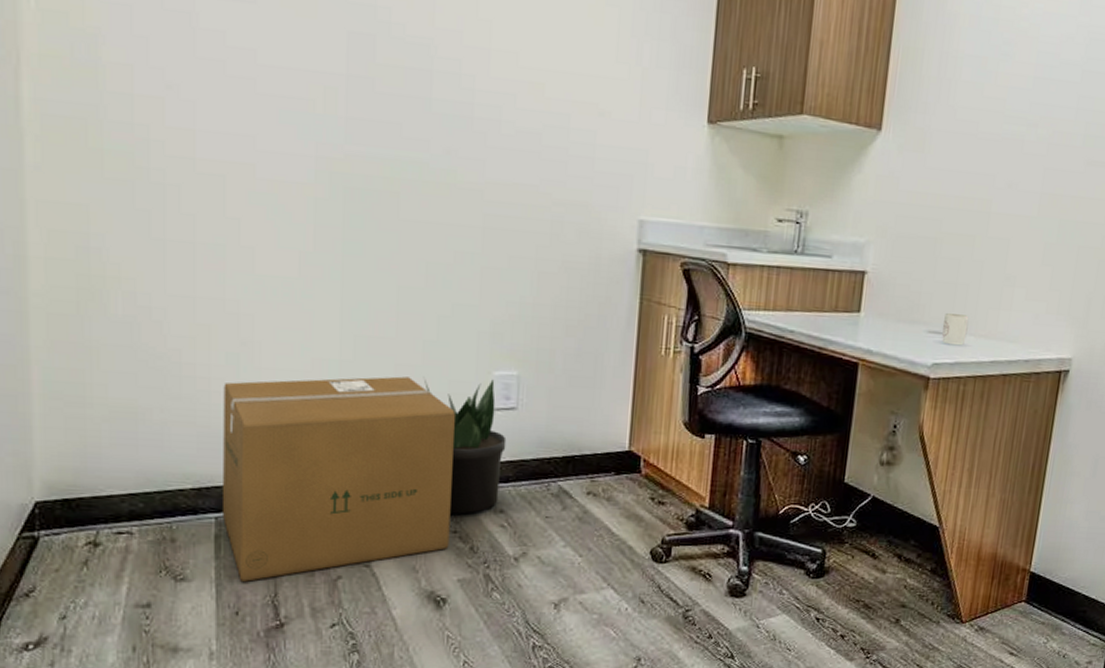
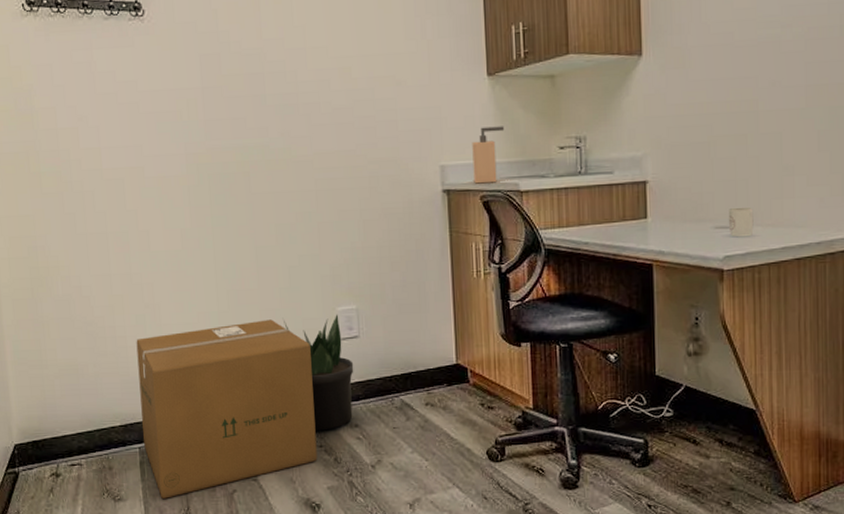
soap dispenser: none [676,182,719,250] -> present [472,126,505,184]

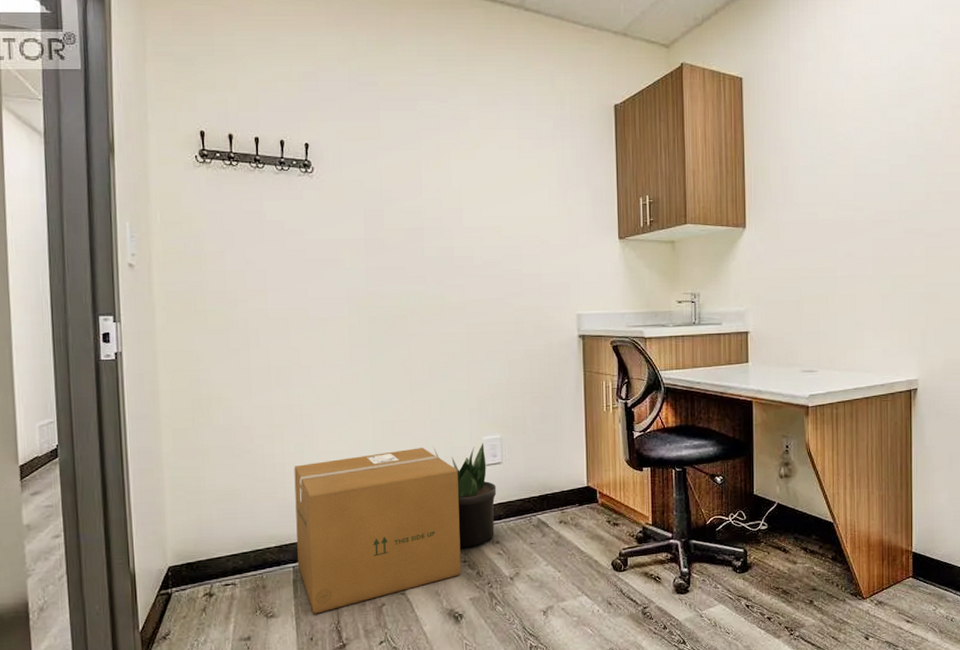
soap dispenser: present [472,126,505,184] -> none [604,282,632,331]
mug: present [728,207,754,238] -> none [812,354,833,380]

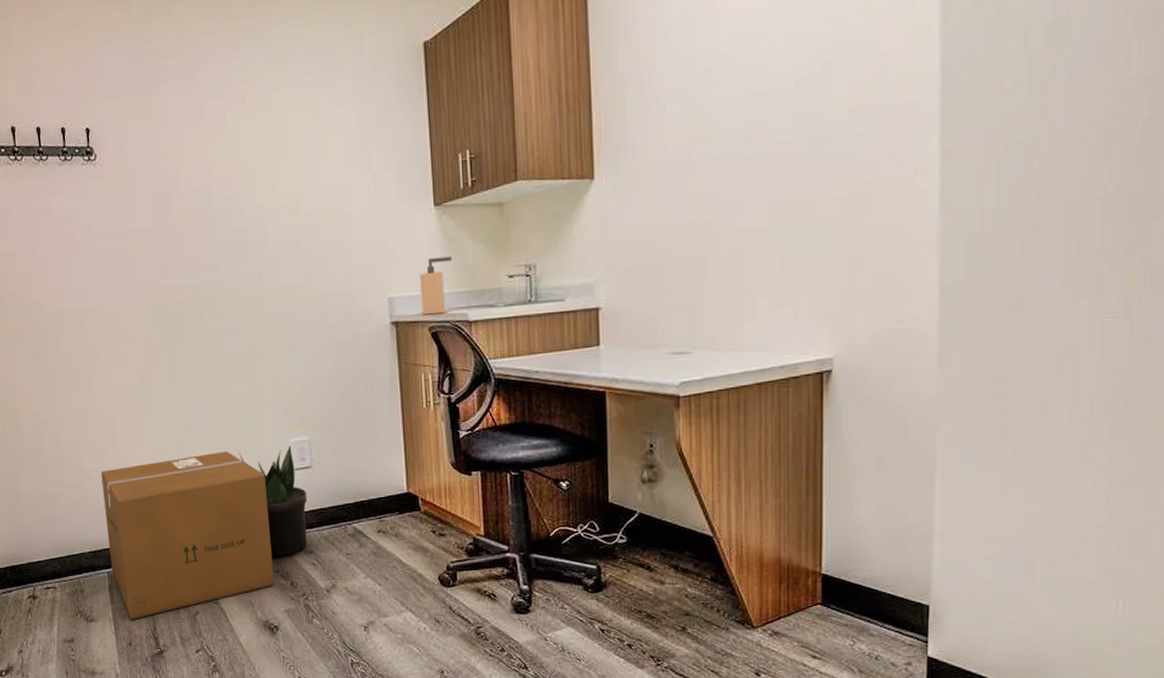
soap dispenser: none [604,282,632,331] -> present [419,256,453,315]

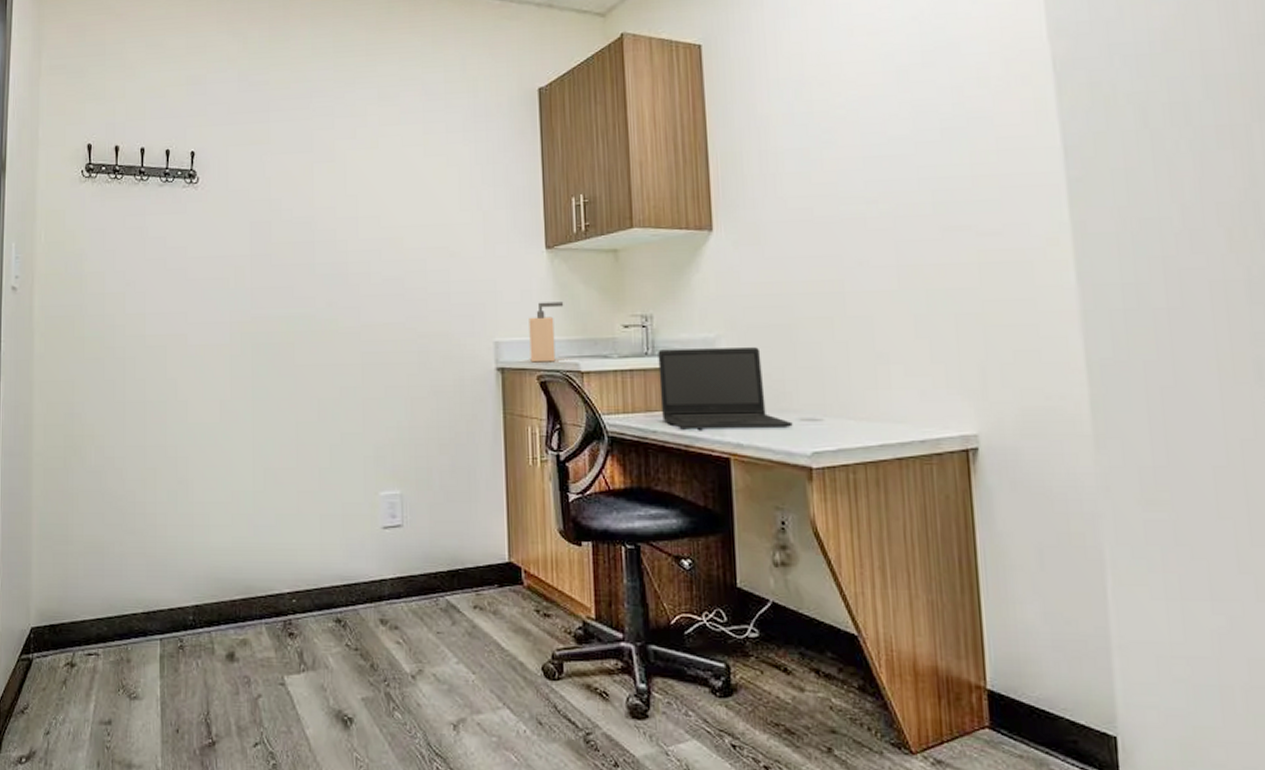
box: present [101,451,275,621] -> none [166,502,352,701]
planter: present [239,445,308,557] -> none [322,499,396,632]
laptop: none [540,289,664,369] -> present [658,347,793,430]

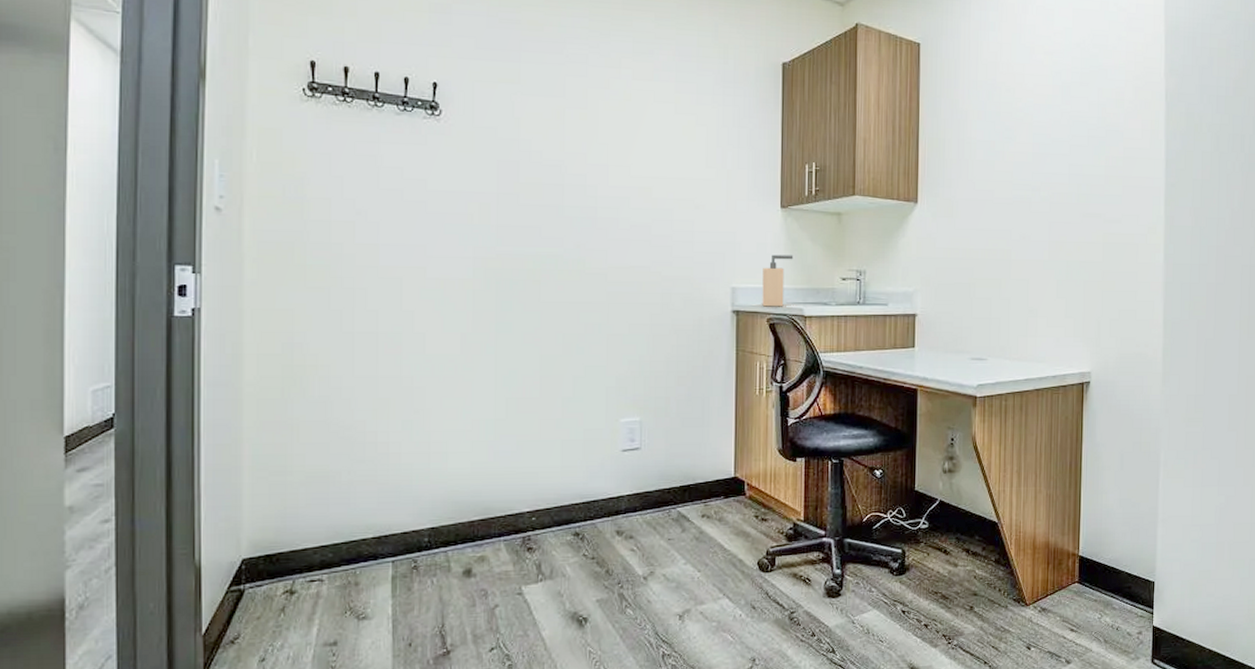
laptop: present [658,347,793,430] -> none [867,300,965,366]

